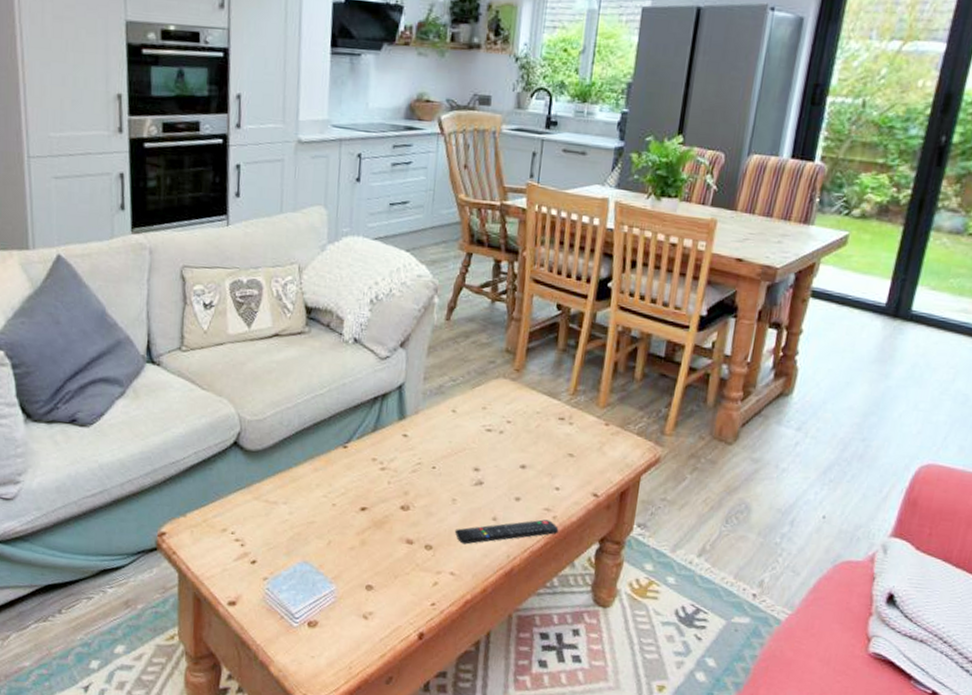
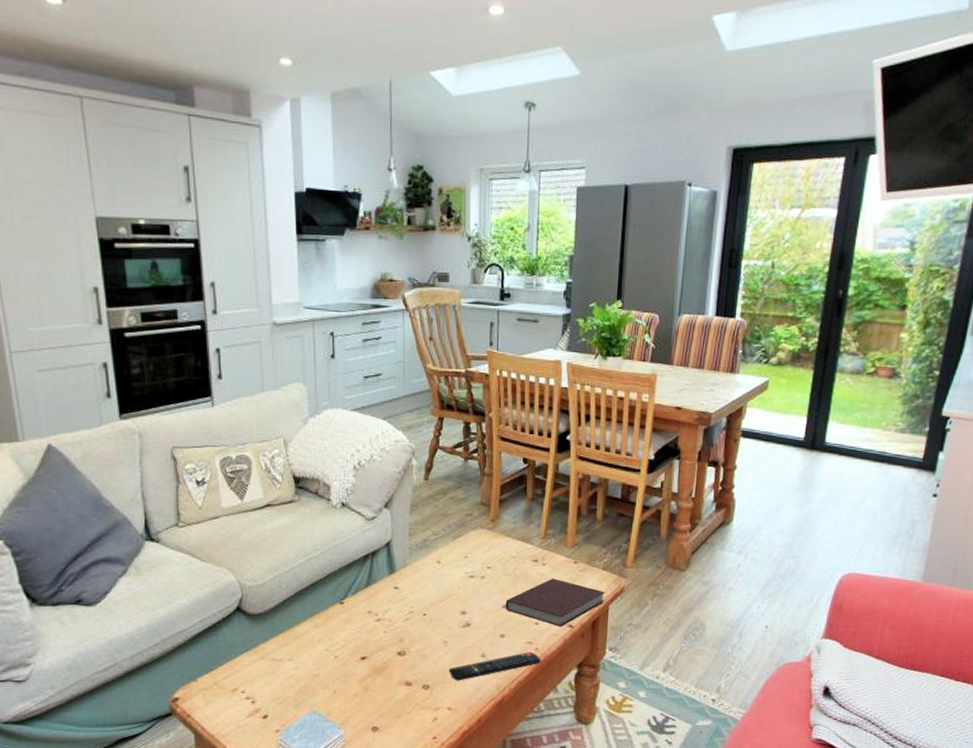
notebook: none [523,439,639,496] -> present [505,578,606,627]

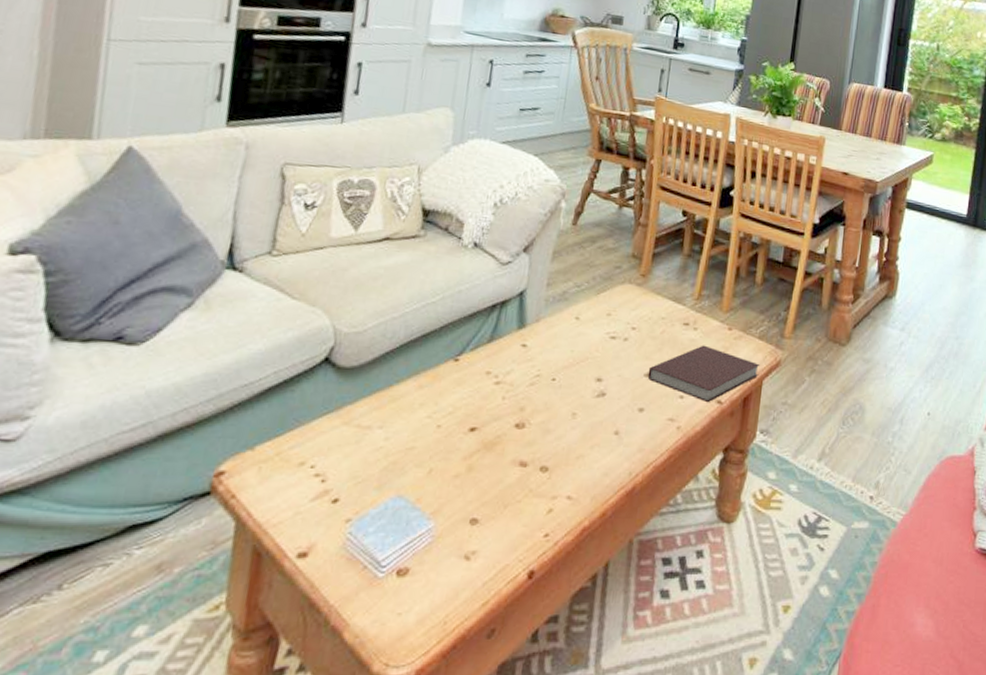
remote control: present [448,652,541,681] -> none [573,431,683,463]

